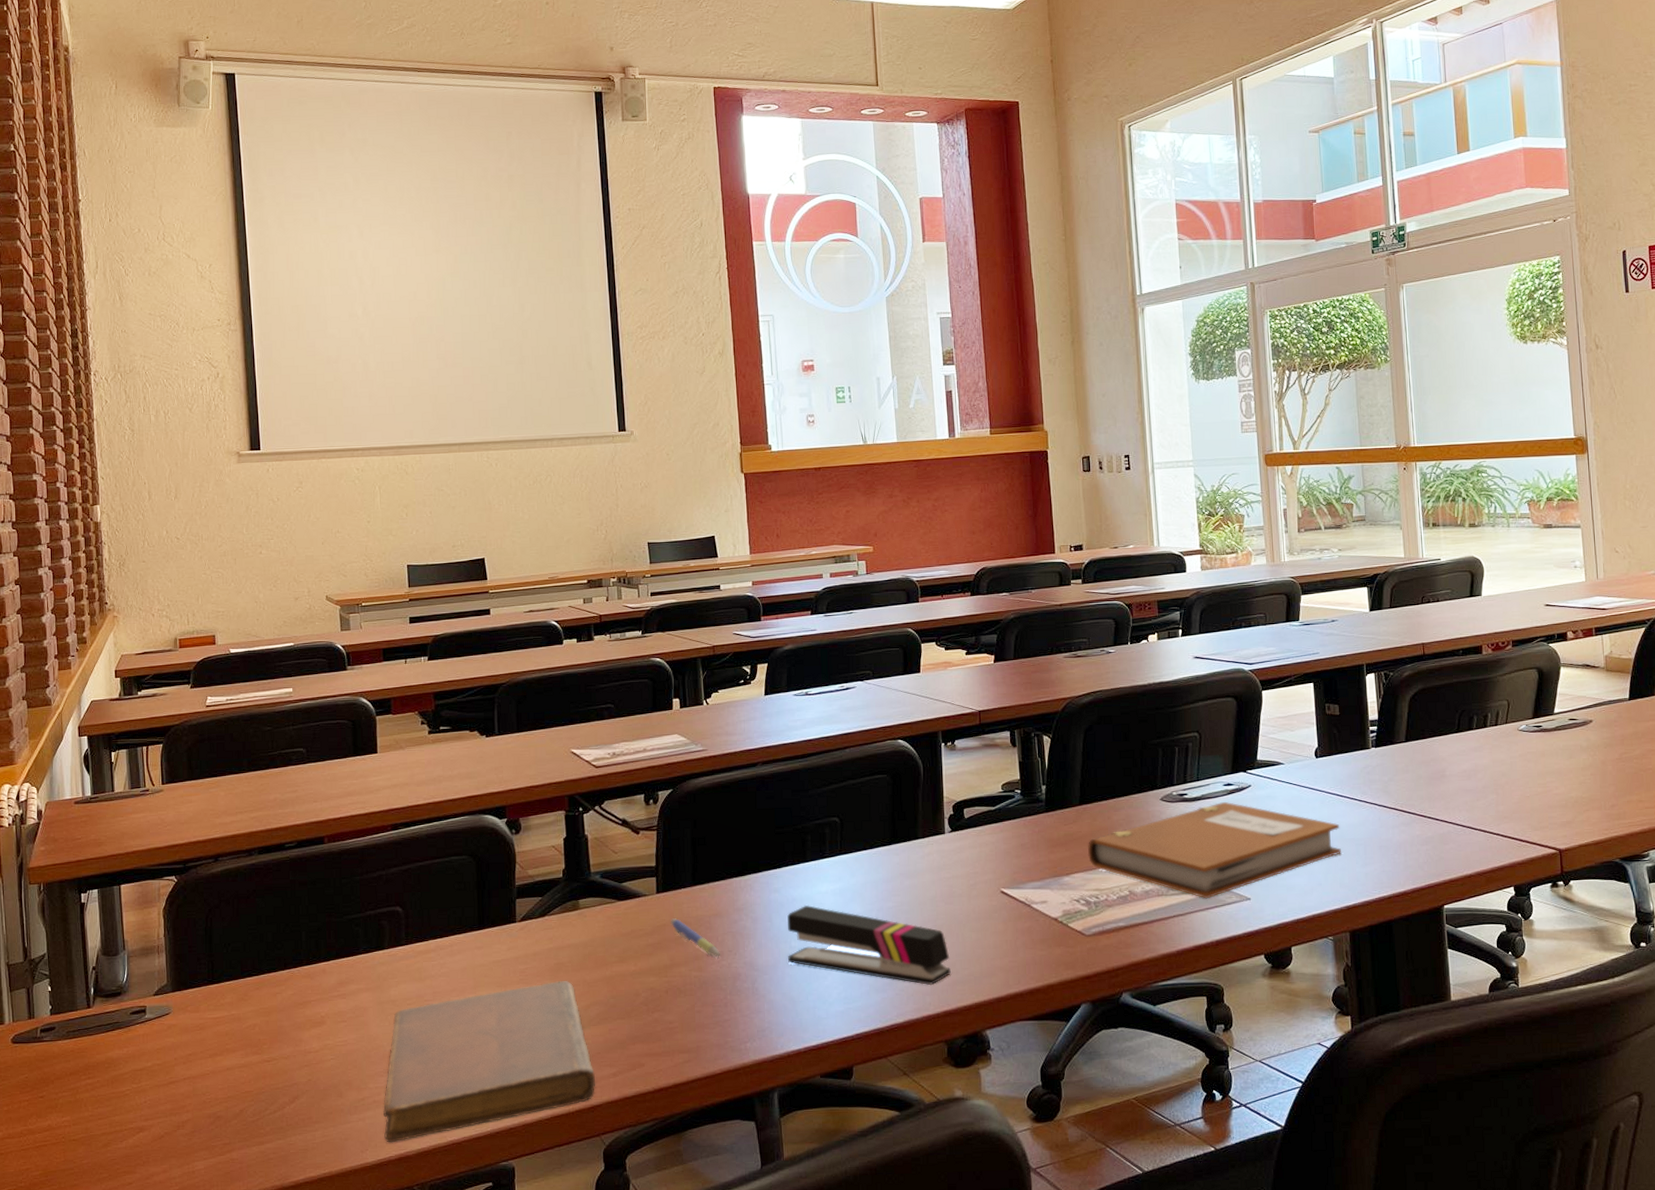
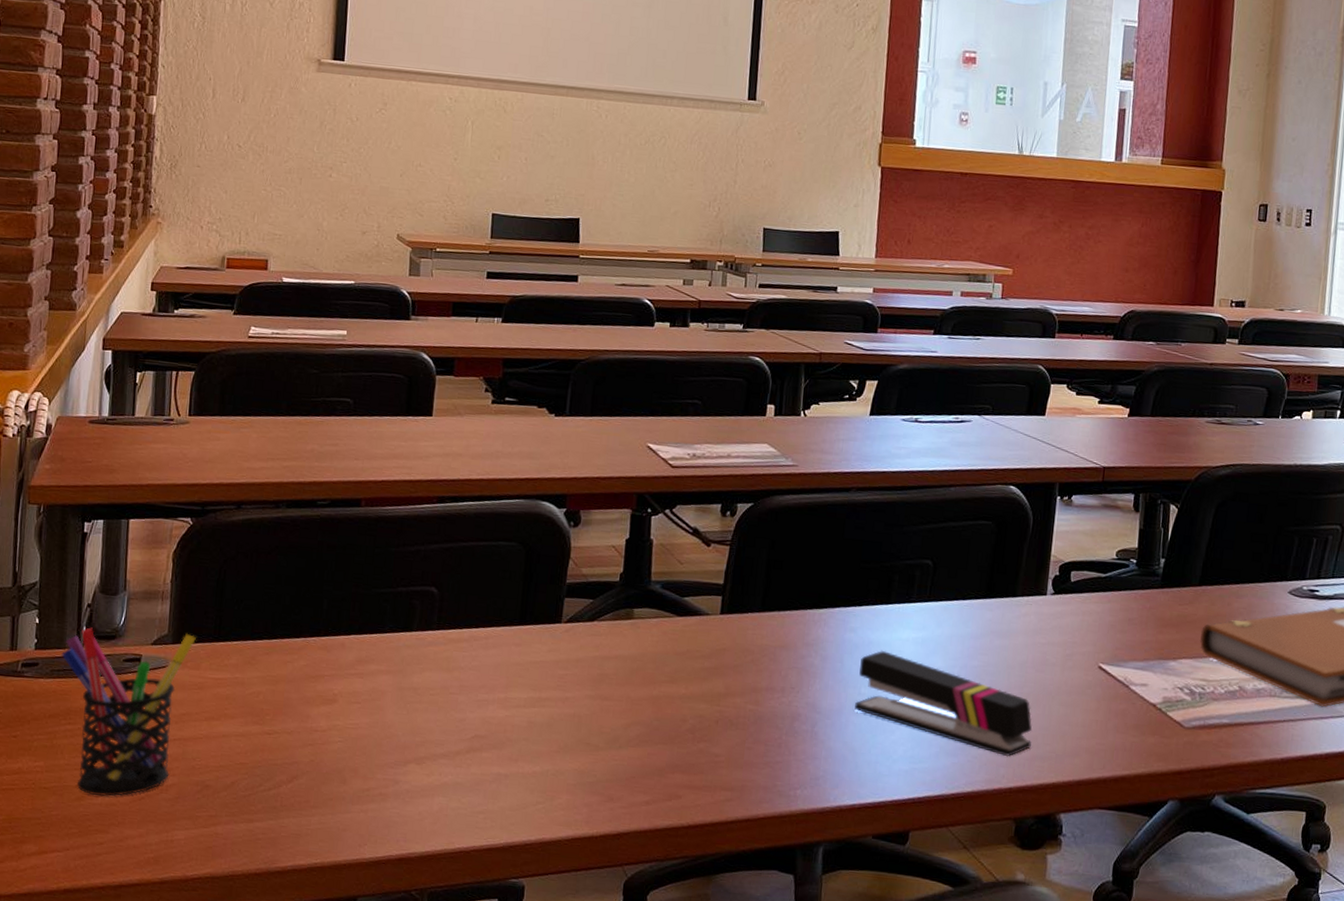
pen holder: none [74,981,193,1141] -> present [61,627,196,797]
notebook: present [383,981,596,1143] -> none [386,693,627,841]
pen: present [670,918,720,958] -> none [731,644,781,693]

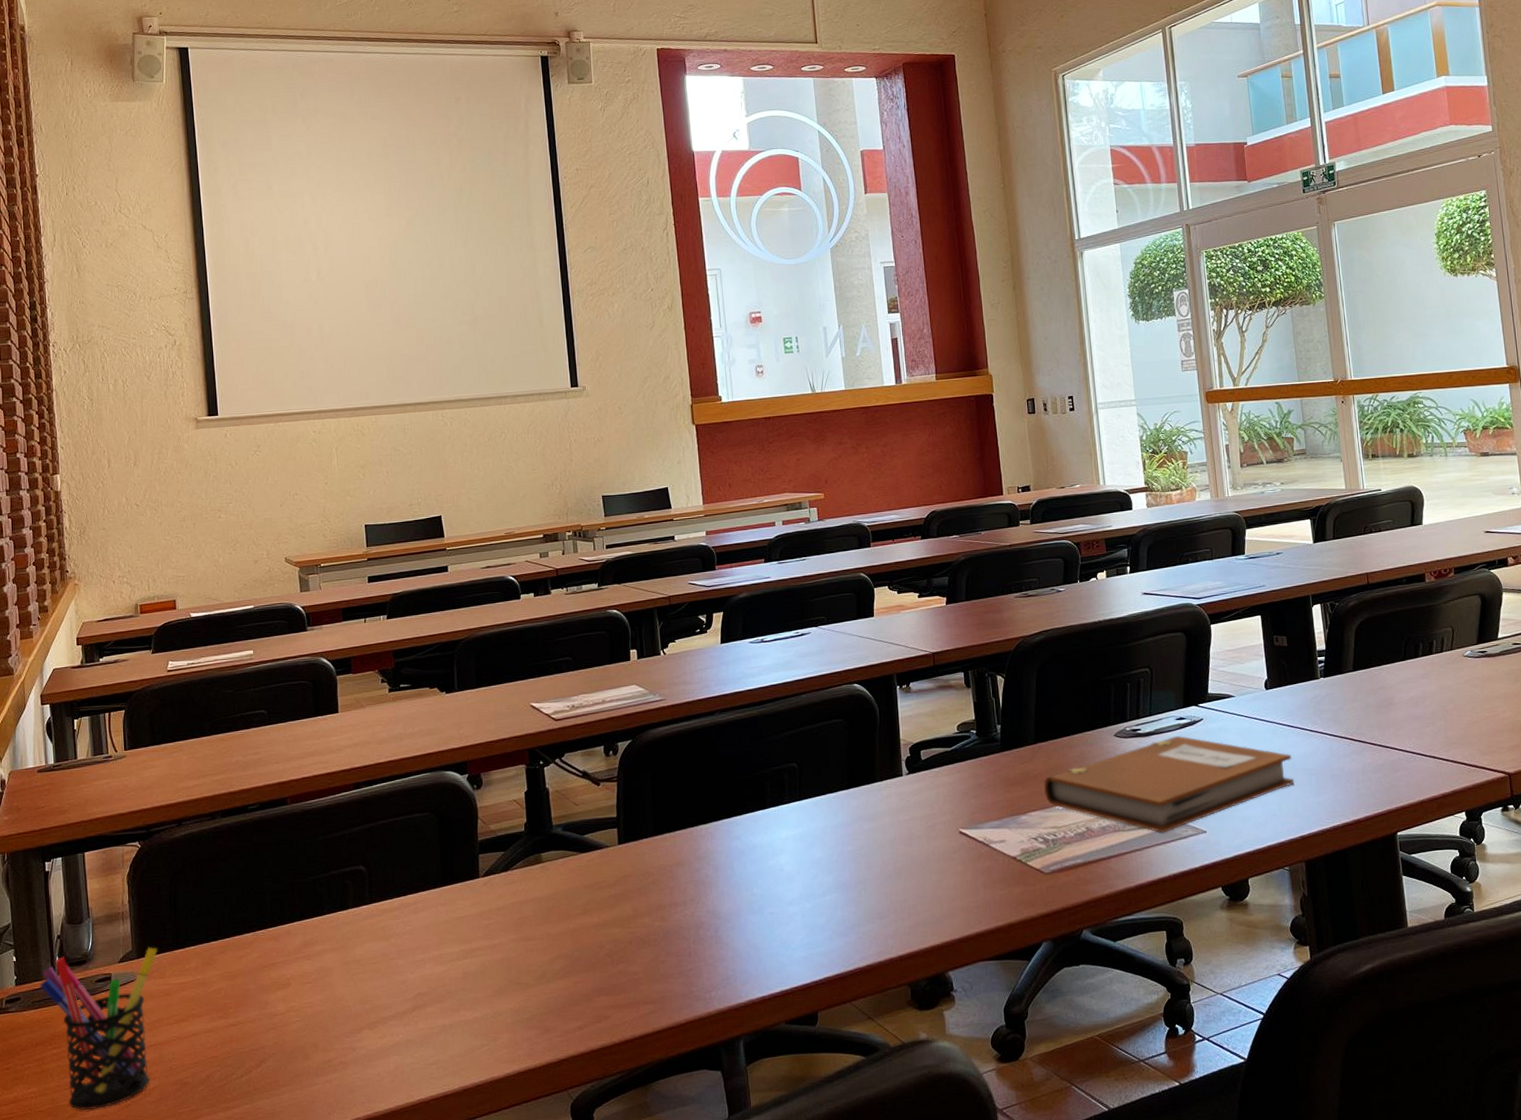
stapler: present [855,650,1032,757] -> none [749,851,912,929]

